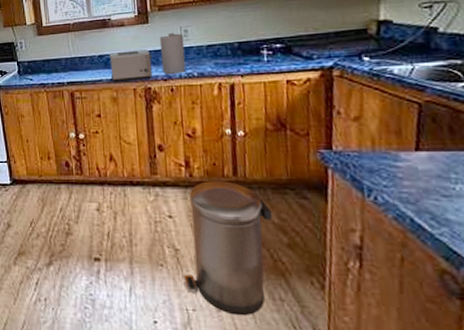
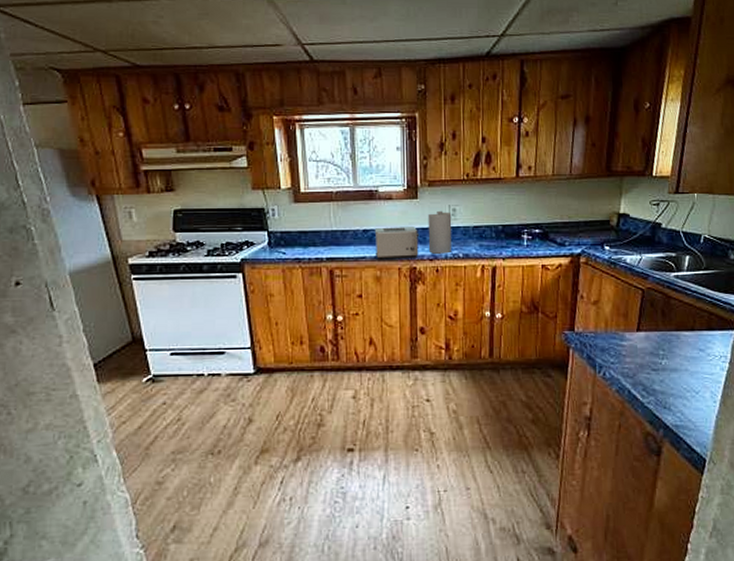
pedal bin: present [183,181,273,316] -> none [437,363,521,491]

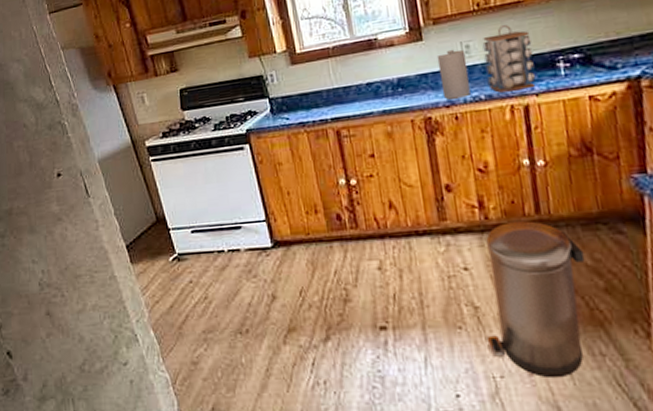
toaster: present [374,227,420,261] -> none [379,72,432,115]
pedal bin: none [437,363,521,491] -> present [486,221,585,379]
spice rack: none [465,197,505,255] -> present [482,25,535,94]

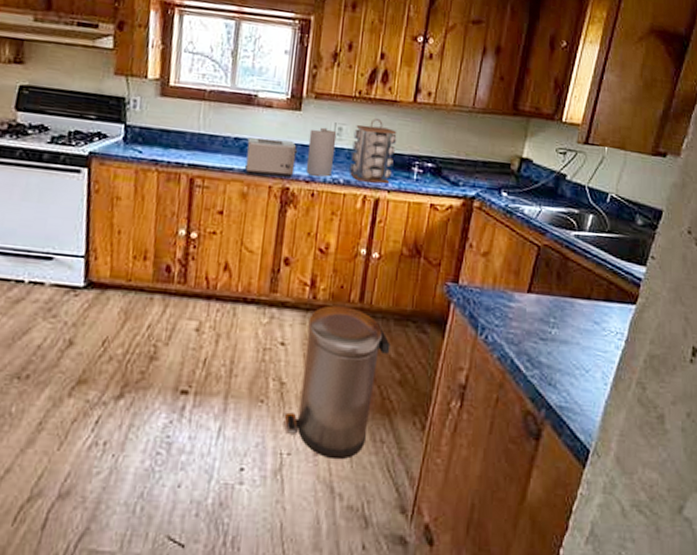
toaster: none [379,72,432,115] -> present [244,136,298,179]

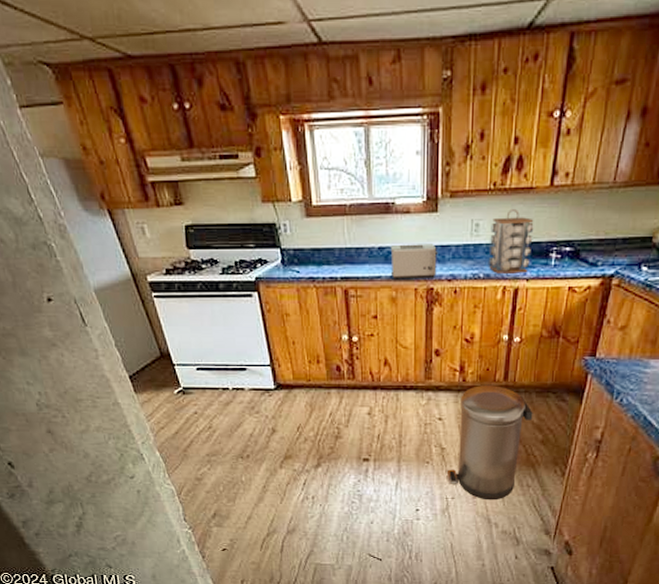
paper towel holder: present [305,127,337,178] -> none [447,225,474,275]

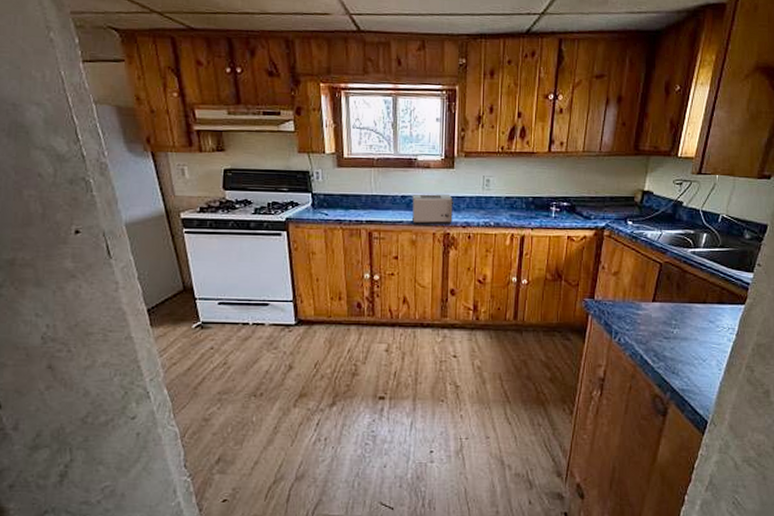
pedal bin: present [446,386,533,501] -> none [460,324,541,441]
spice rack: present [488,209,534,275] -> none [497,169,536,224]

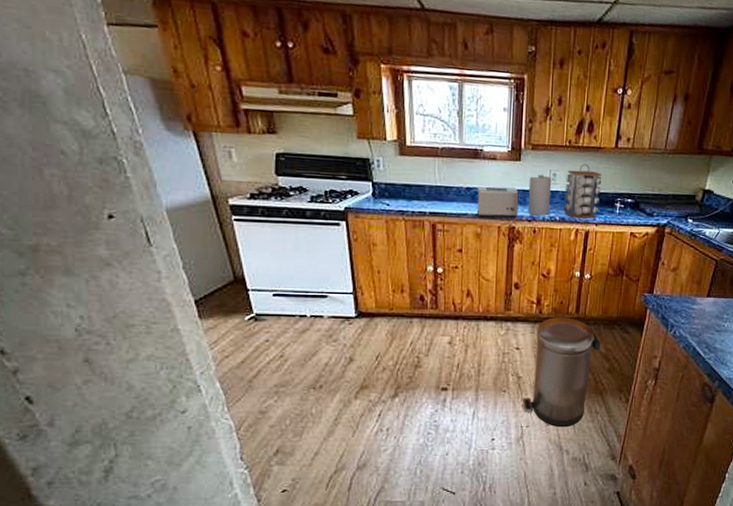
pedal bin: none [460,324,541,441] -> present [522,317,601,428]
paper towel holder: none [462,180,486,223] -> present [527,174,552,217]
spice rack: none [497,169,536,224] -> present [563,164,602,220]

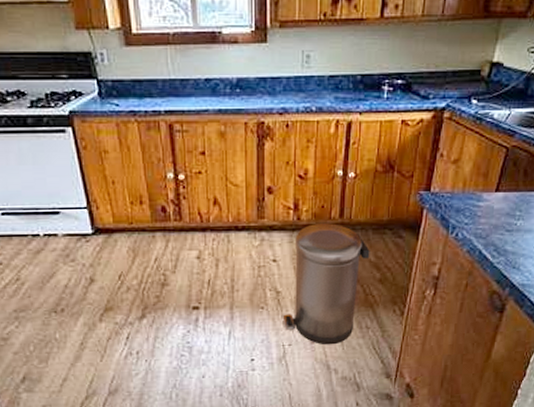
toaster: present [476,186,520,220] -> none [218,75,269,115]
paper towel holder: present [527,174,552,217] -> none [278,56,305,108]
spice rack: present [563,164,602,220] -> none [320,41,365,108]

